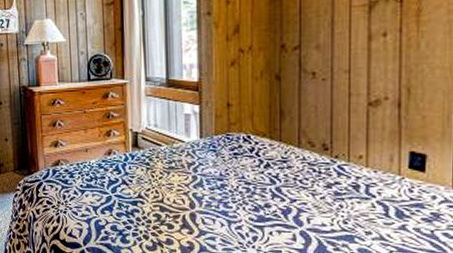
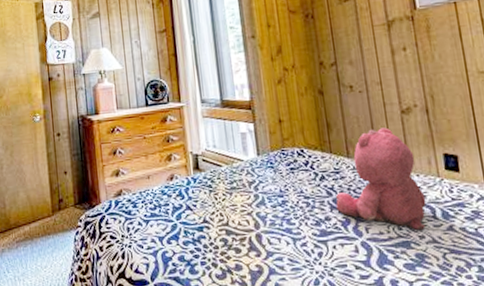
teddy bear: none [278,119,380,227] -> present [336,127,426,231]

